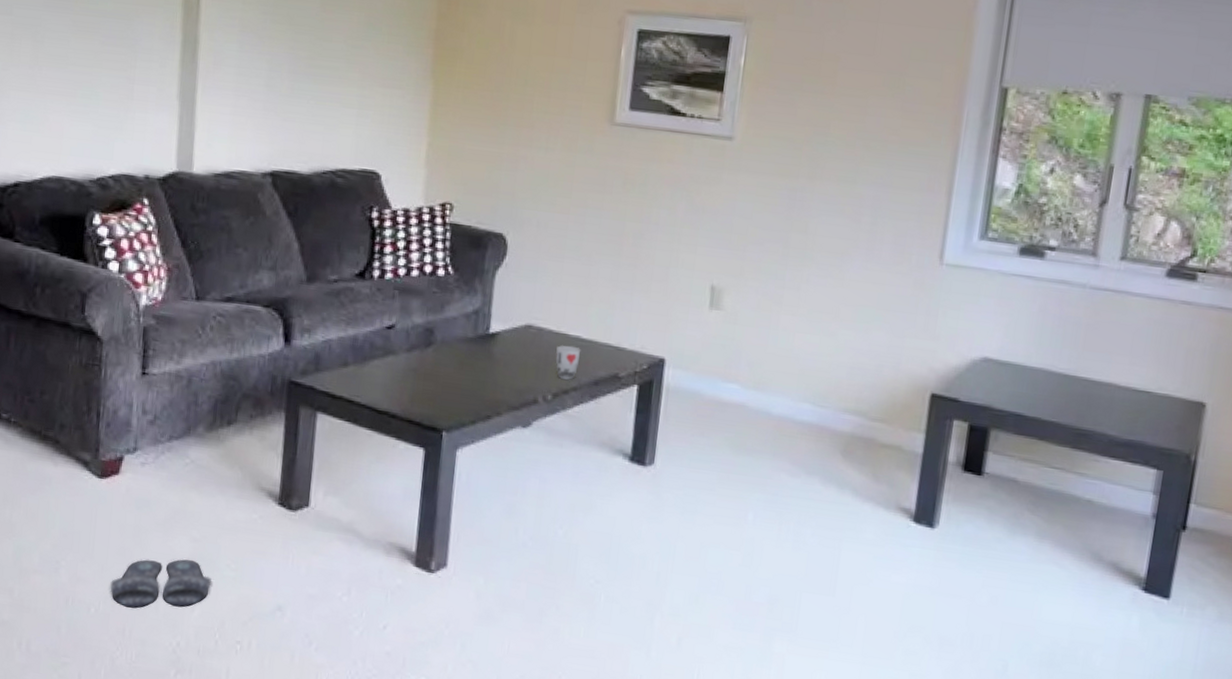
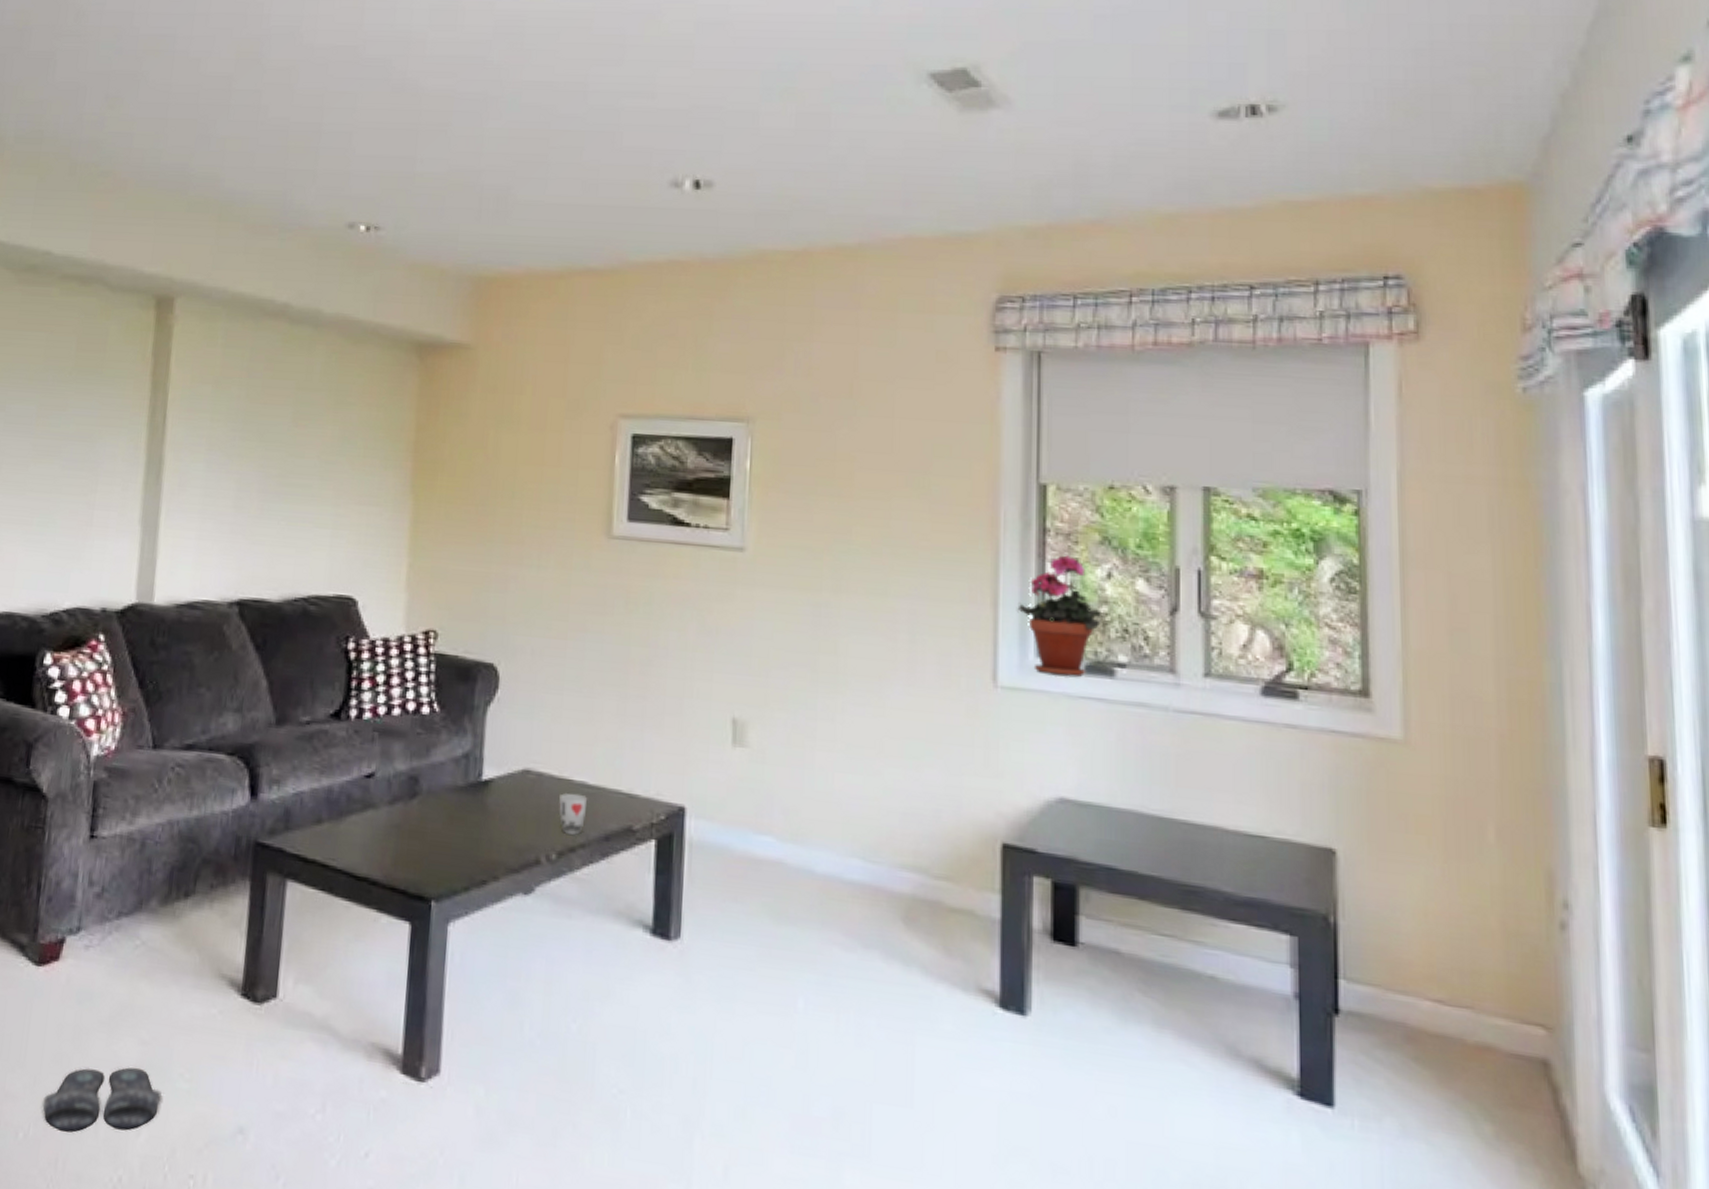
potted plant: none [969,152,1041,259] -> present [1019,555,1101,678]

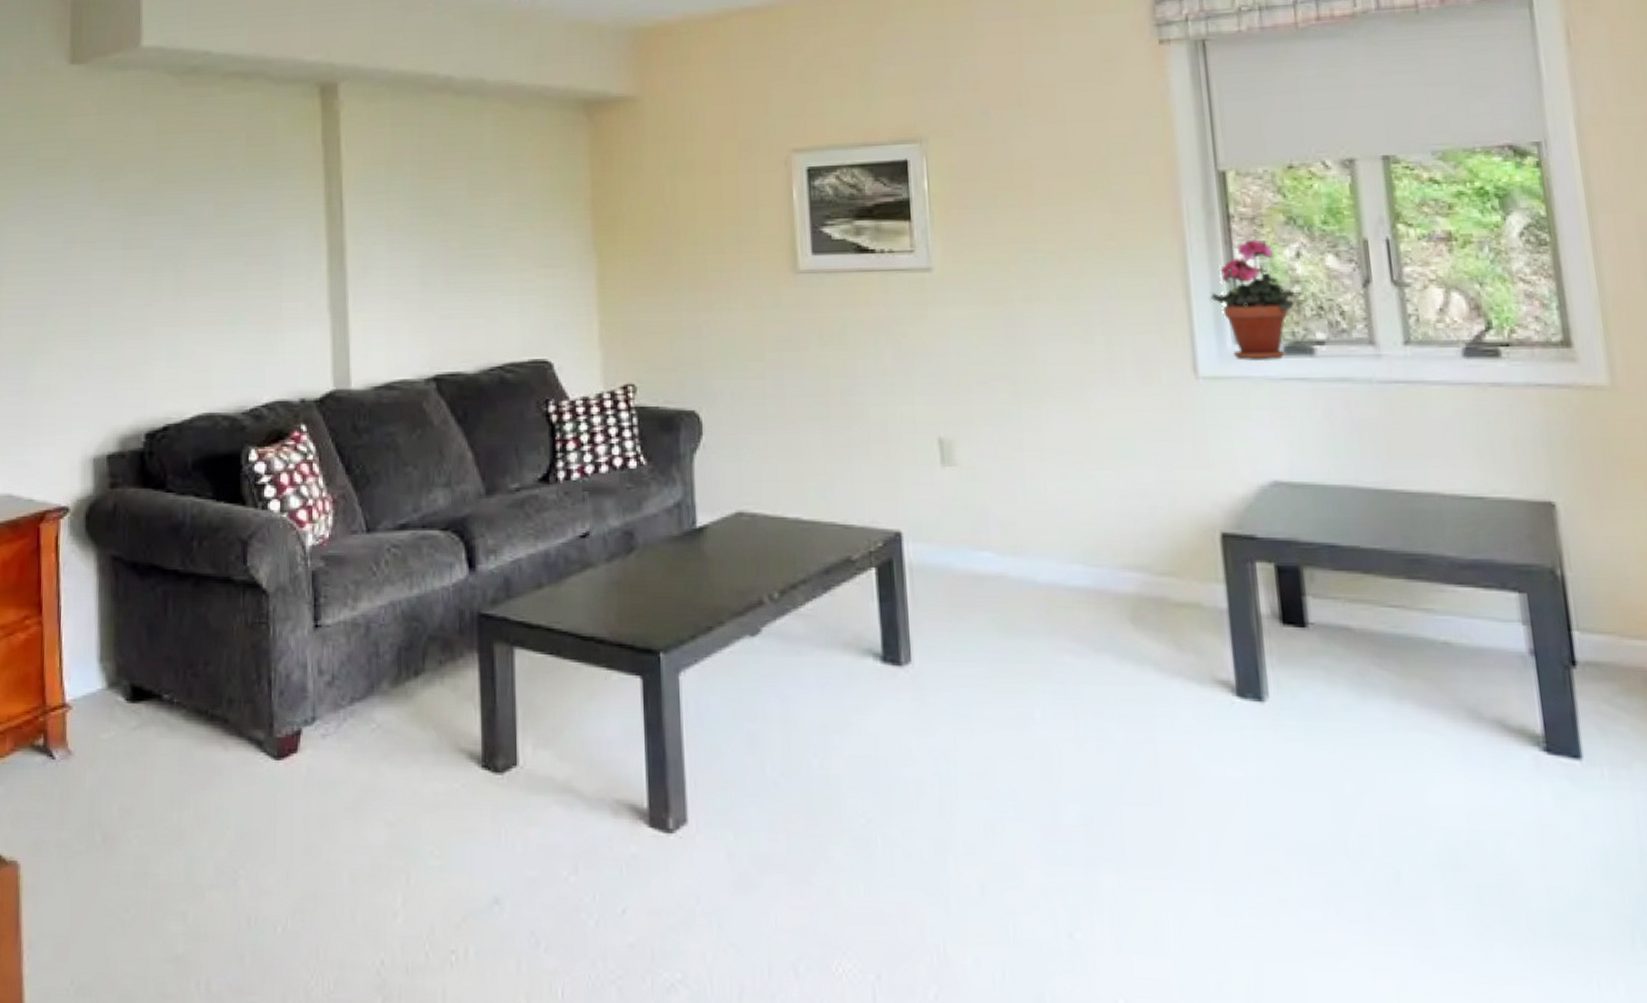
slippers: present [42,1067,162,1133] -> none [298,849,414,921]
cup: present [559,792,588,835] -> none [775,530,804,571]

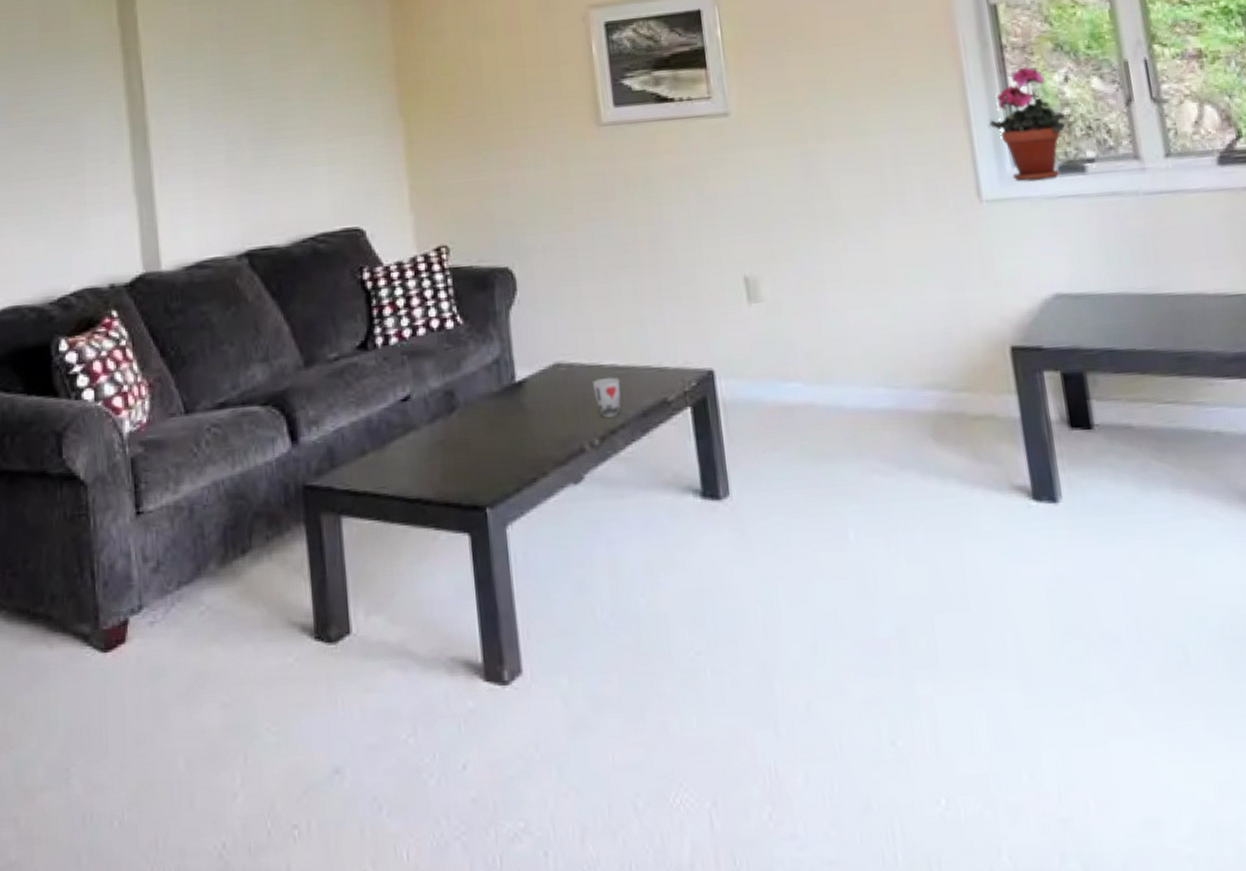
cup: none [775,530,804,571] -> present [593,377,621,418]

